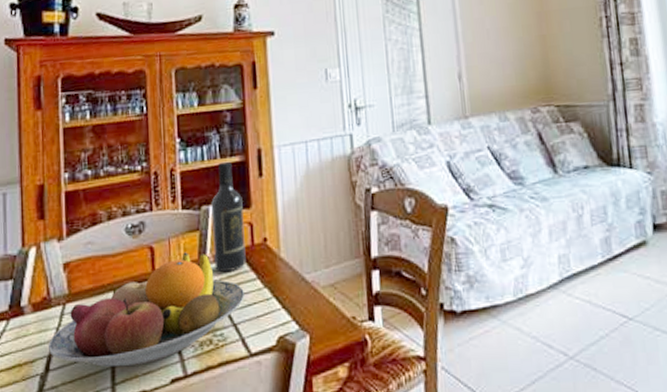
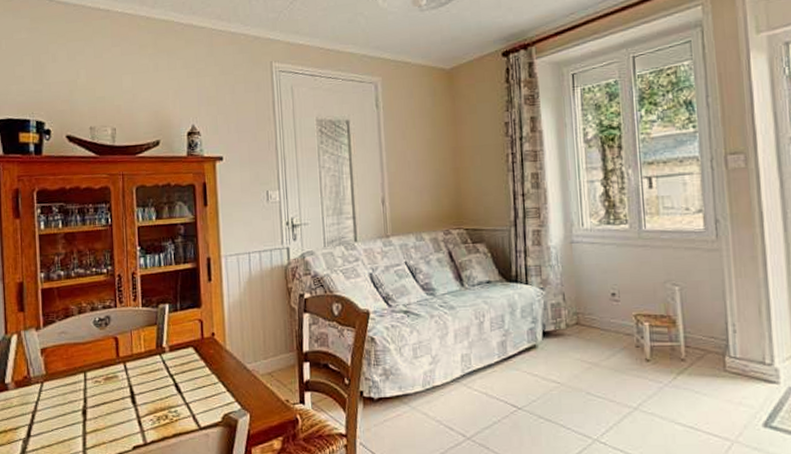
fruit bowl: present [48,252,244,367] -> none [29,342,195,435]
wine bottle: present [211,161,246,273] -> none [167,267,197,361]

